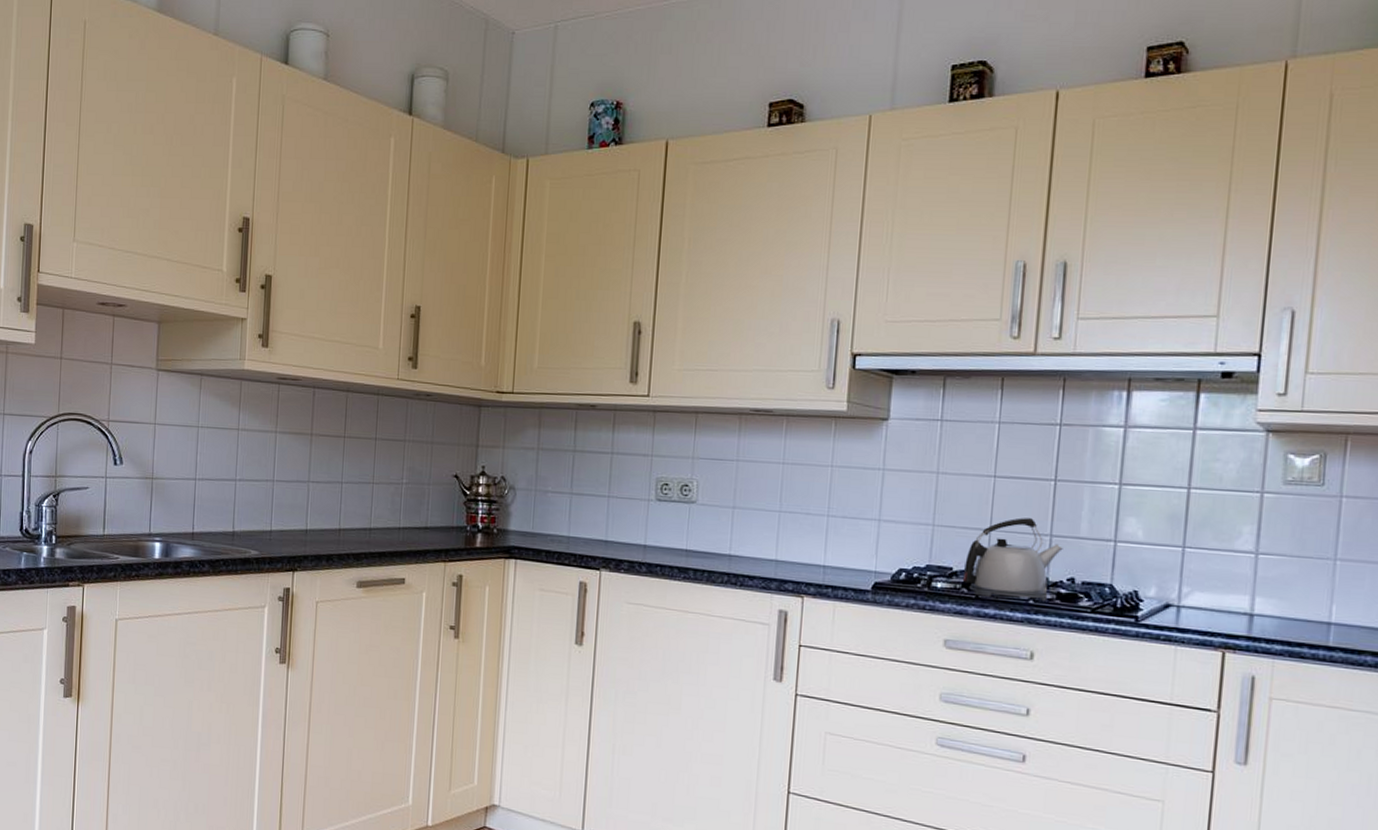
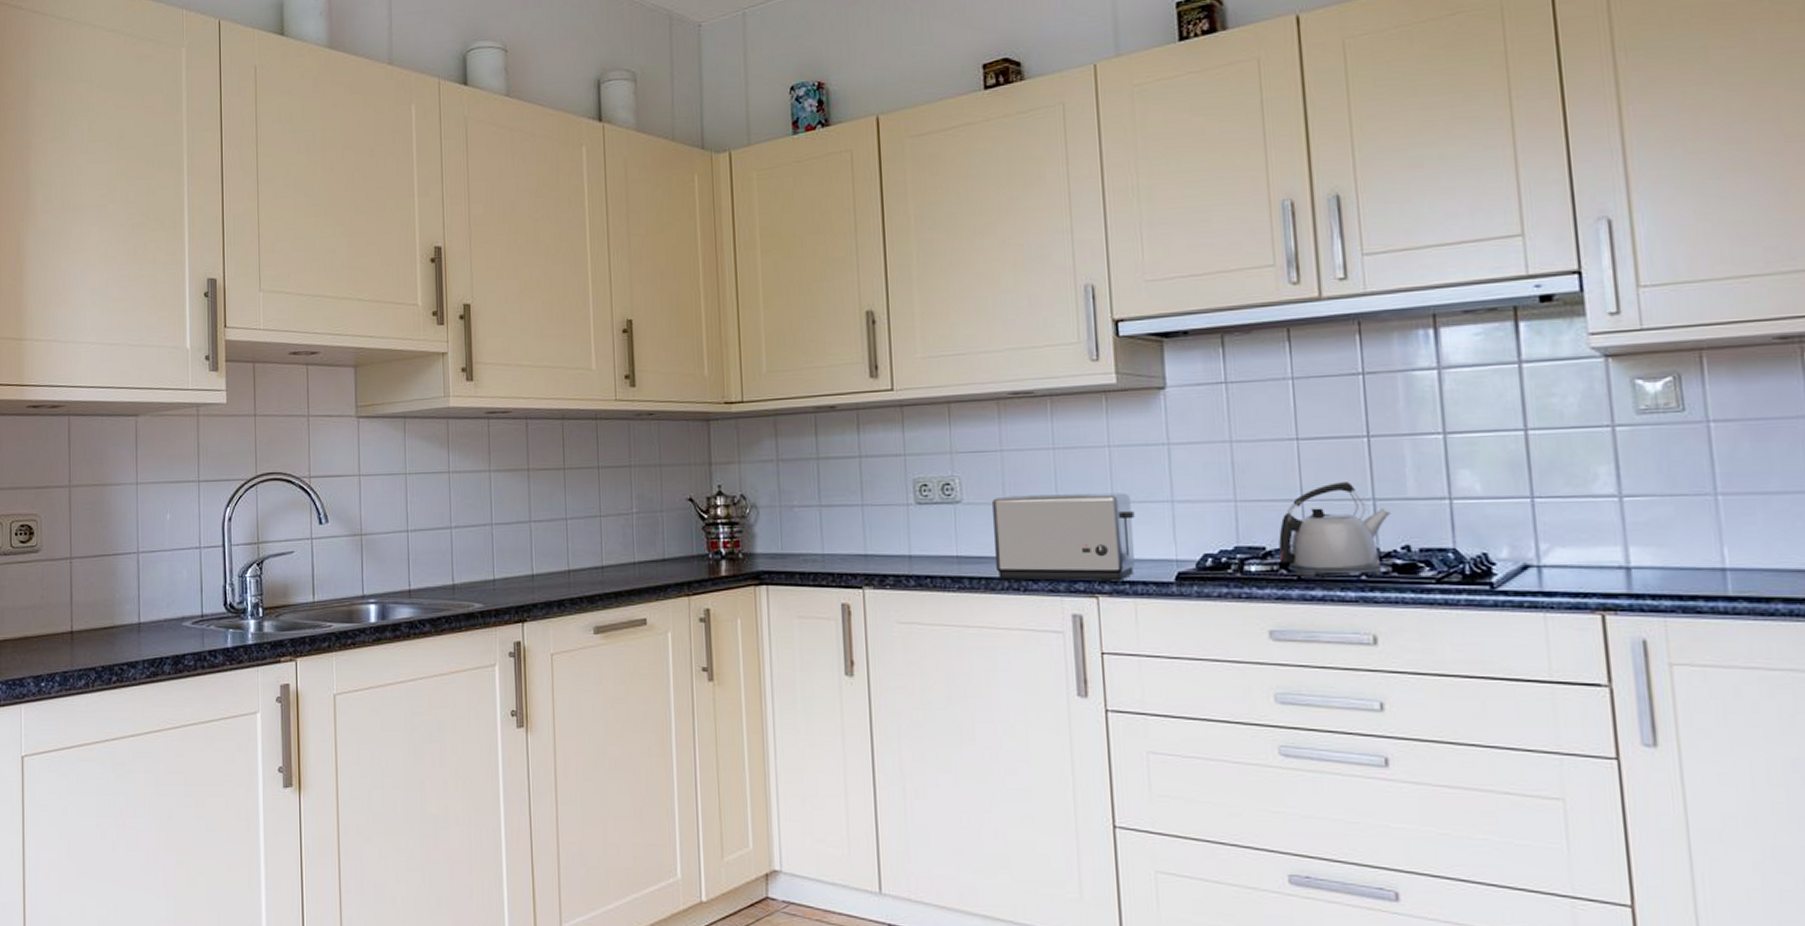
toaster: none [718,501,845,586] -> present [991,492,1135,583]

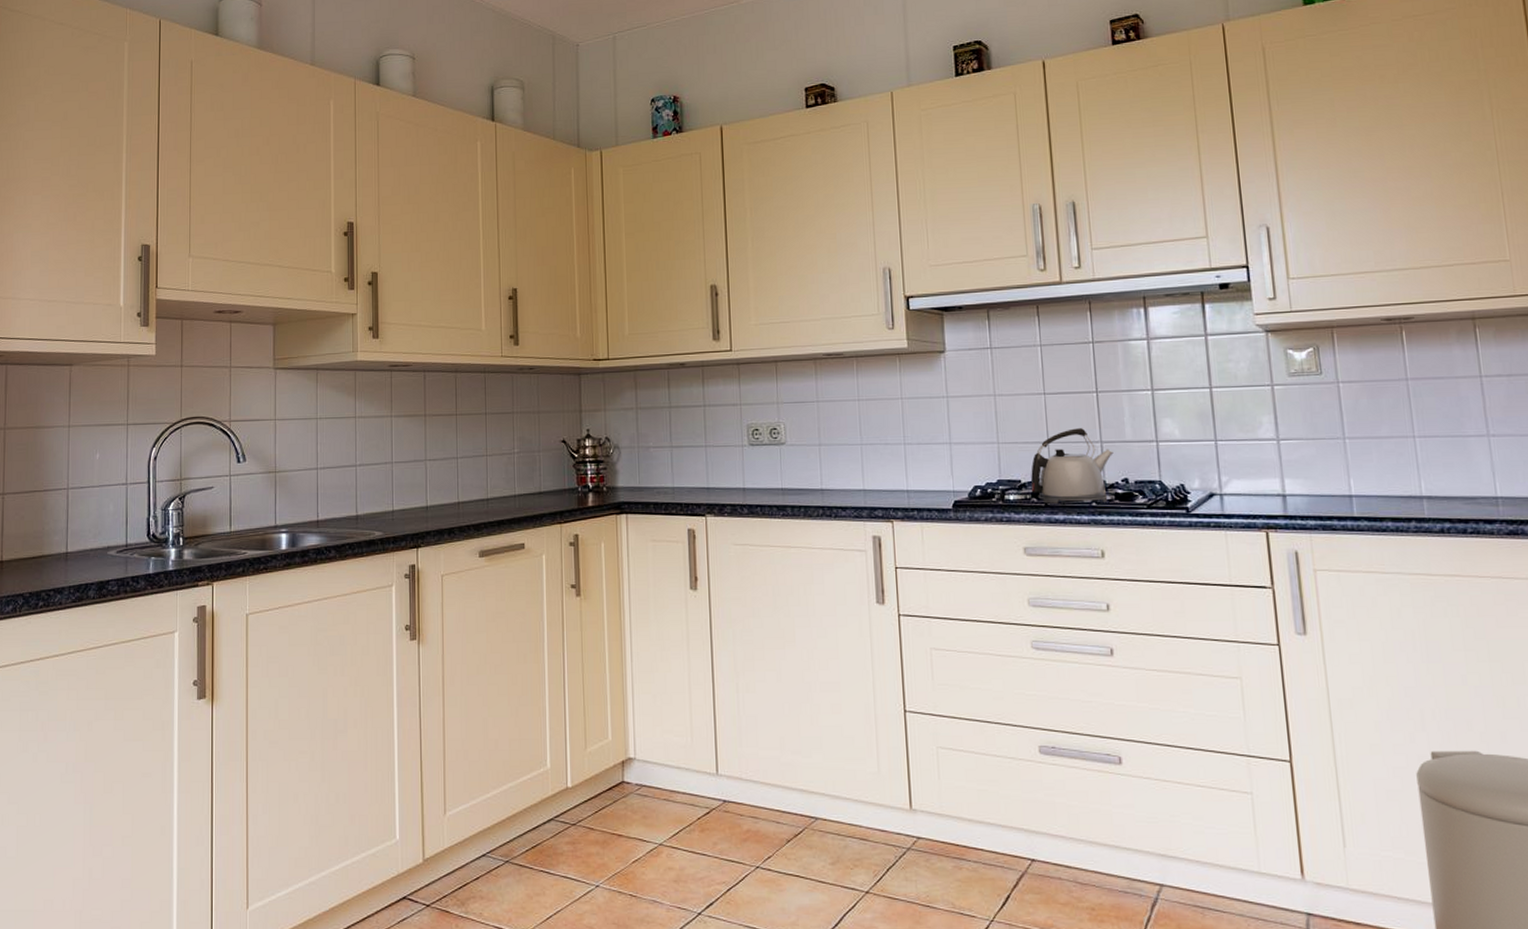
toaster: present [991,492,1135,583] -> none [809,436,921,510]

